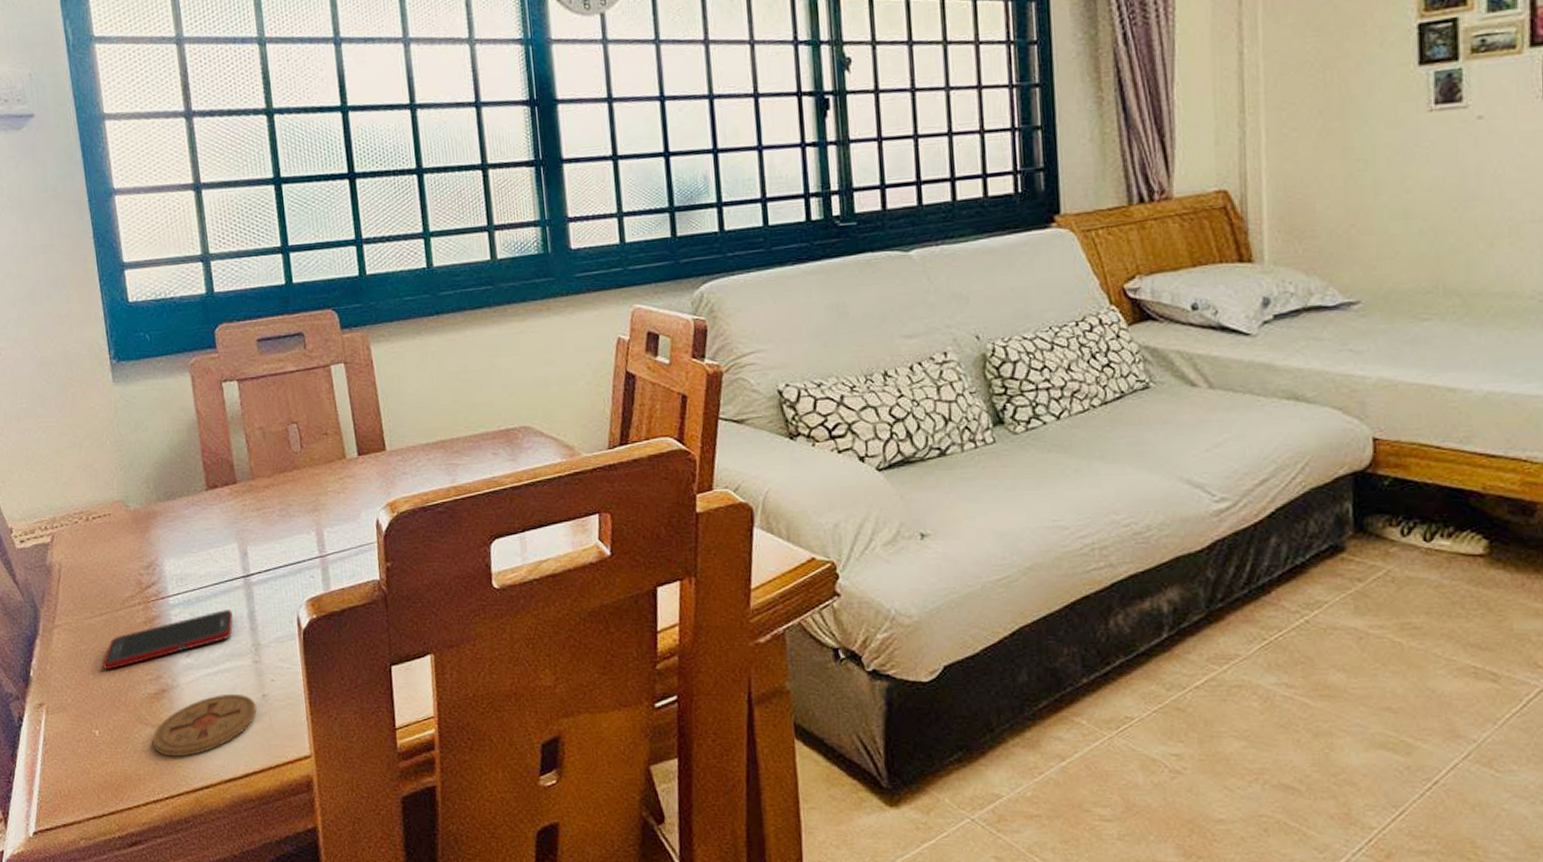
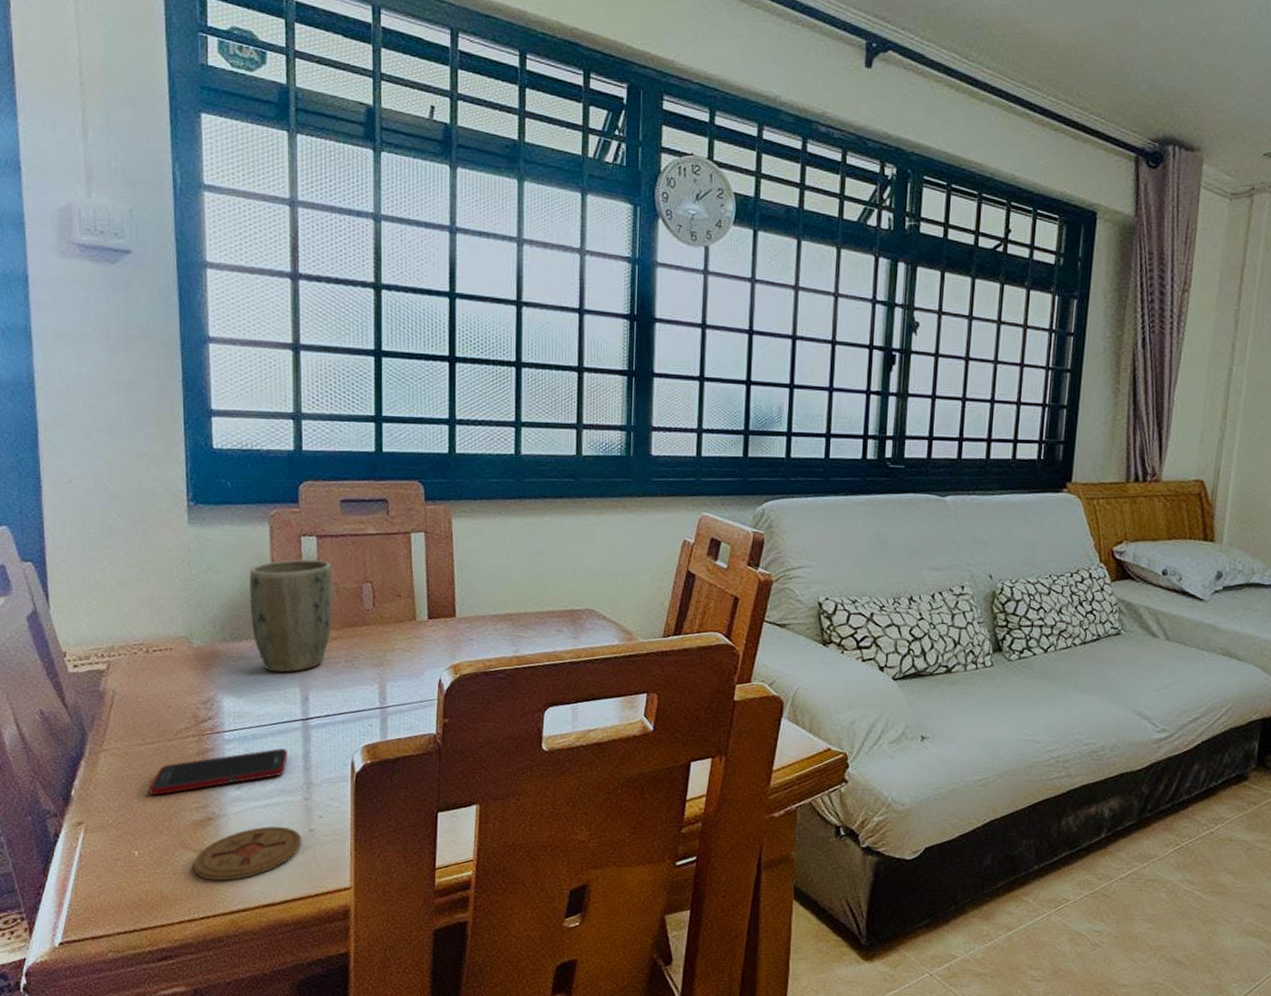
plant pot: none [176,404,262,529] -> present [249,559,334,673]

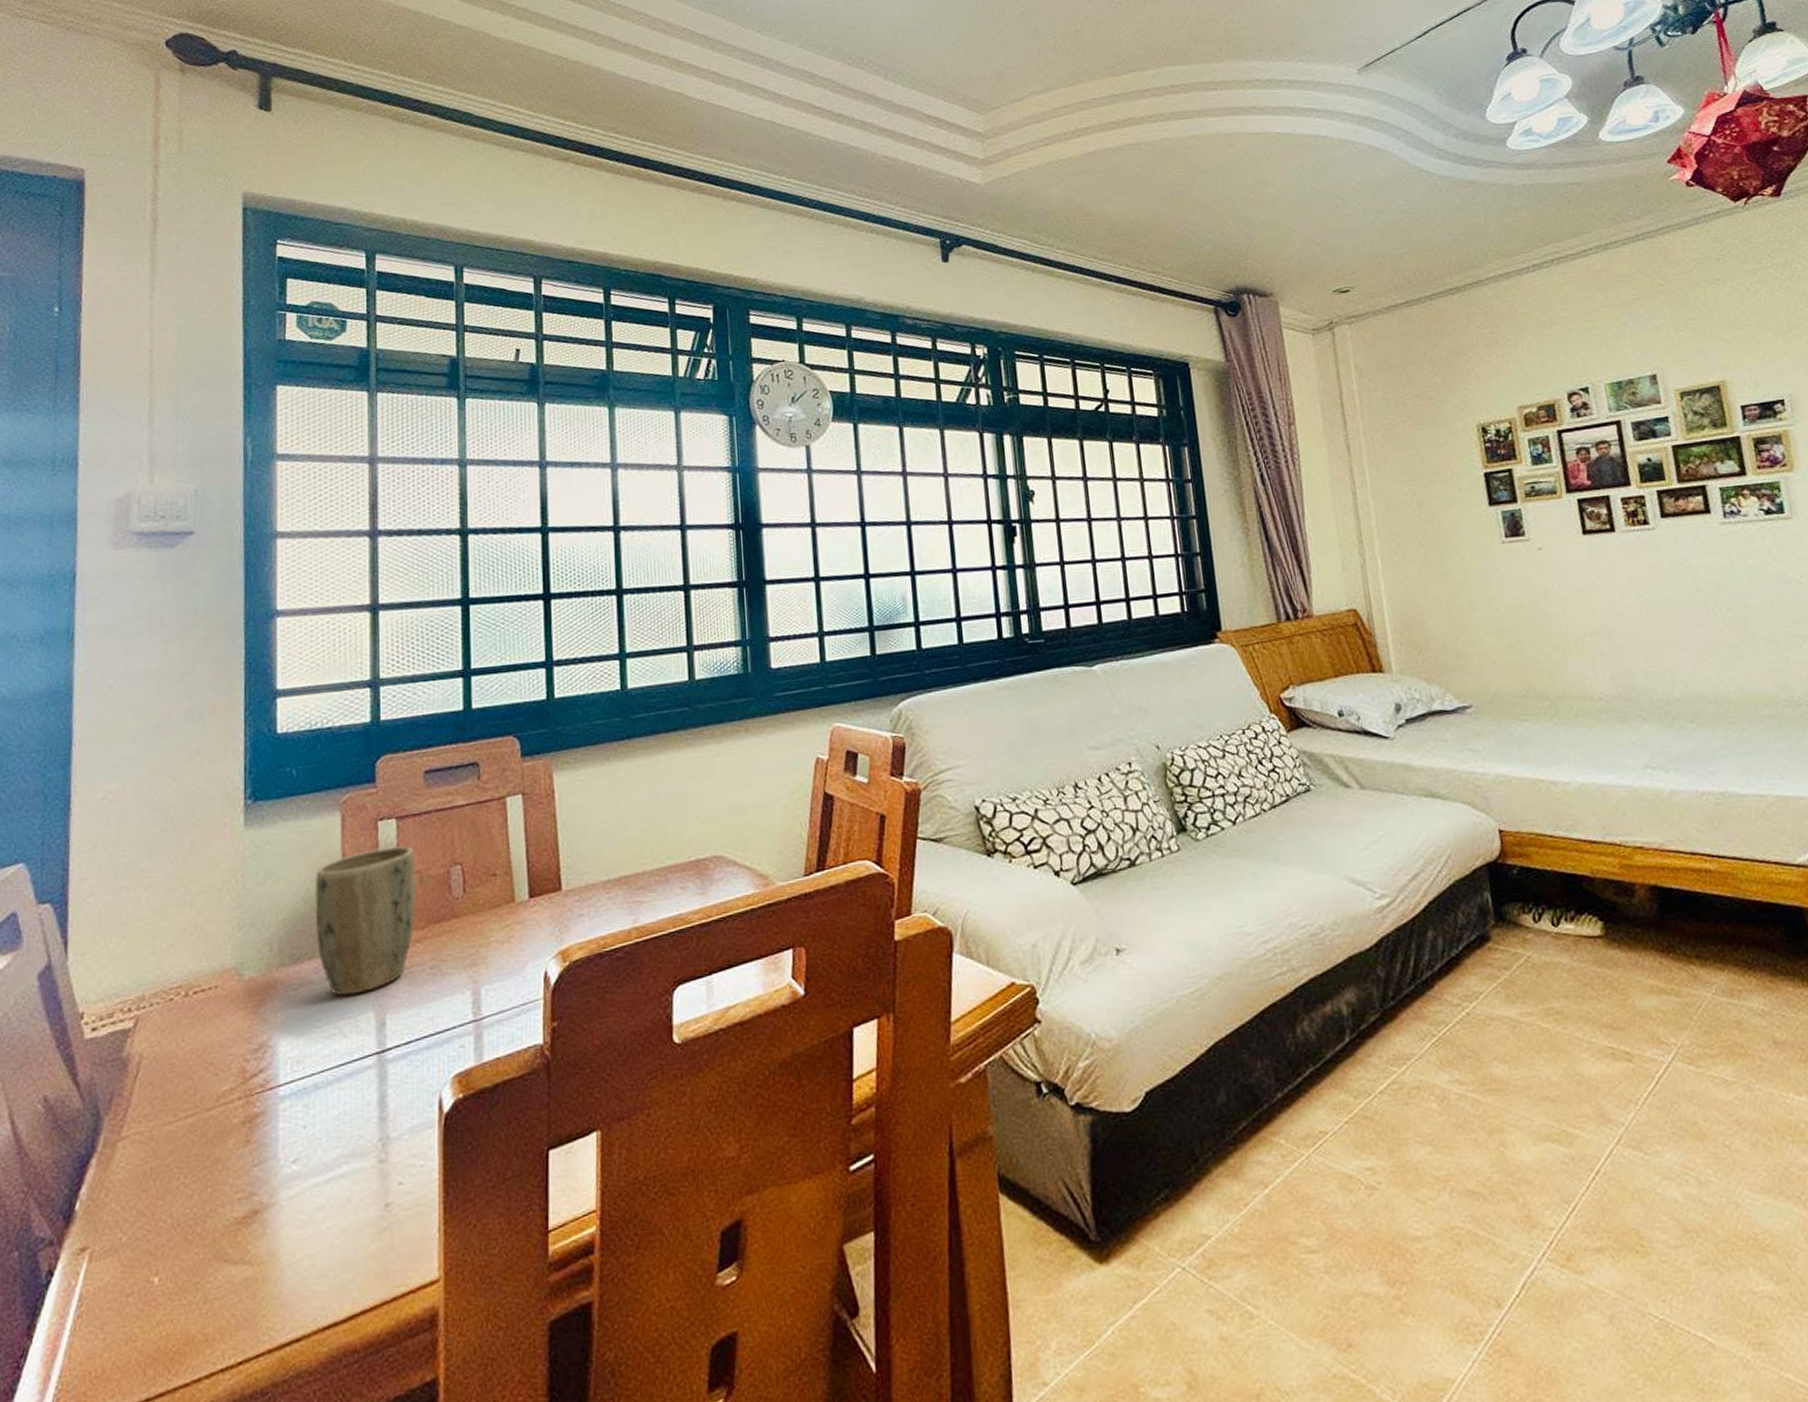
cell phone: present [150,748,287,795] -> none [179,1096,358,1190]
coaster: present [193,826,302,881] -> none [231,1206,375,1303]

